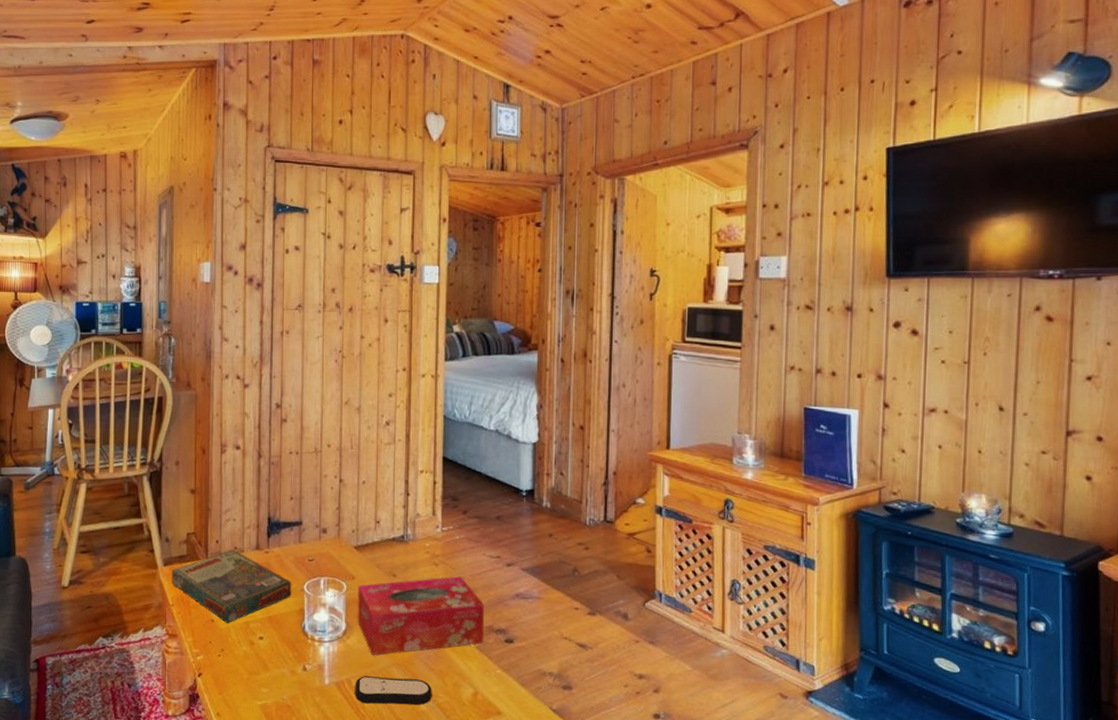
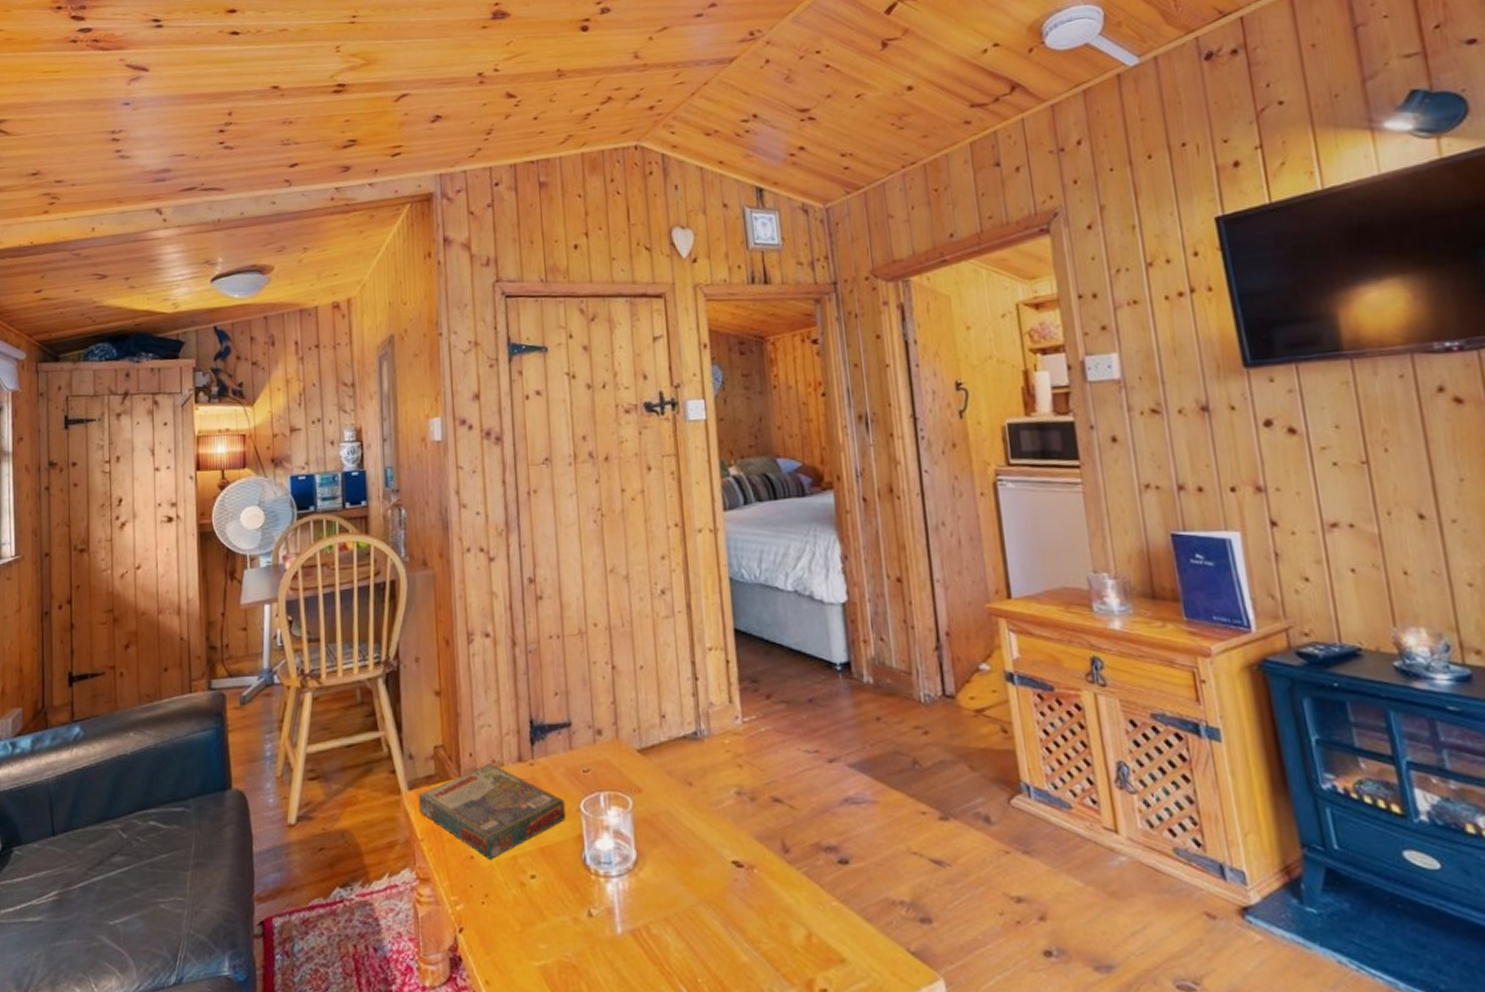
remote control: present [355,676,432,705] -> none [655,920,754,957]
tissue box: present [357,576,485,655] -> none [646,780,812,891]

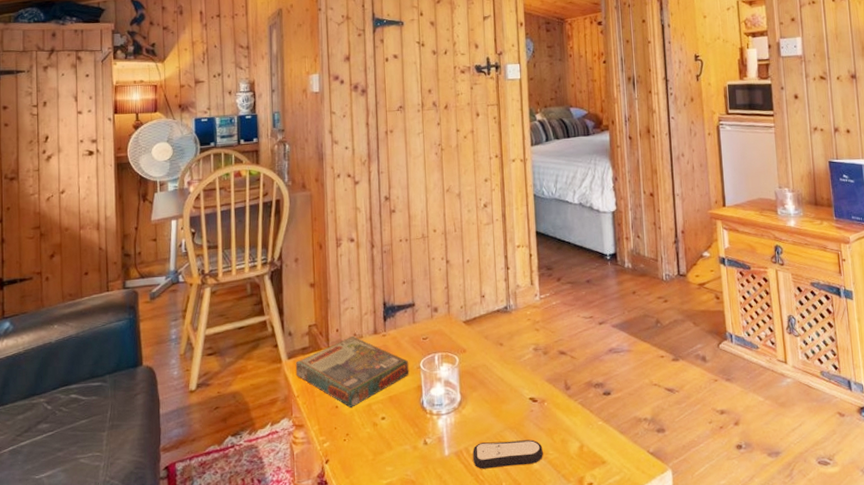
remote control: none [655,920,754,957] -> present [473,439,543,469]

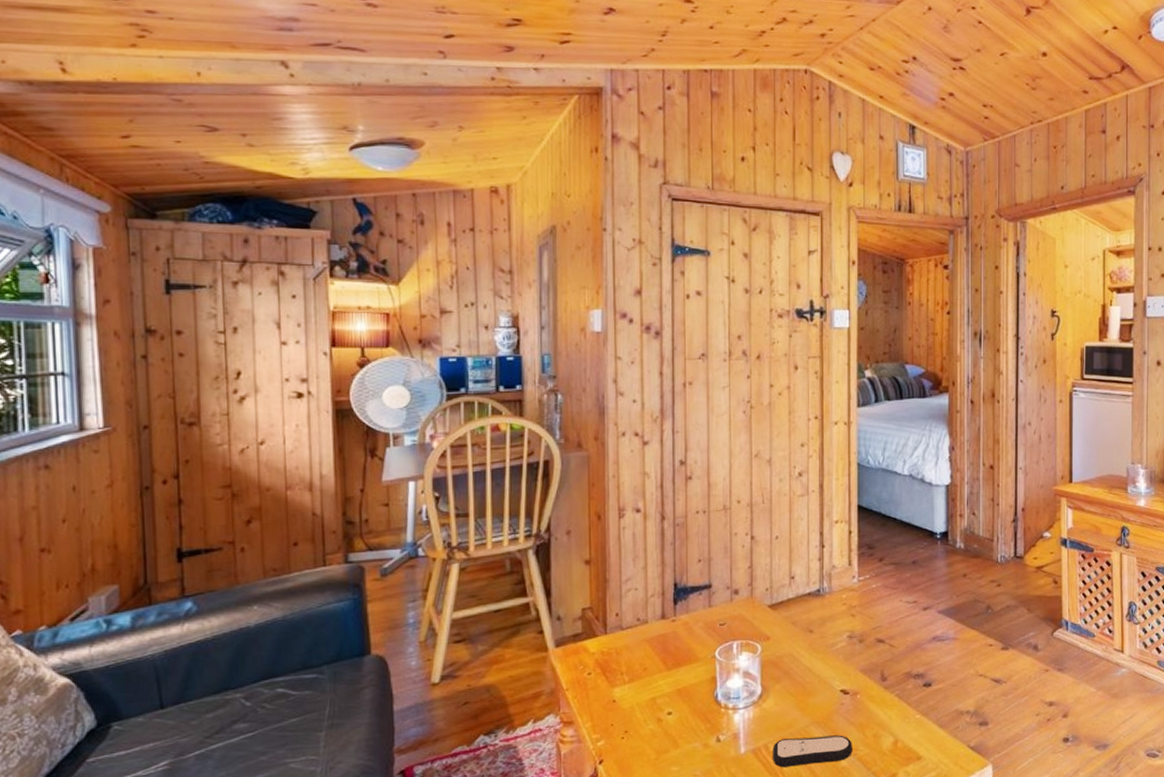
board game: present [295,335,409,408] -> none [564,620,702,702]

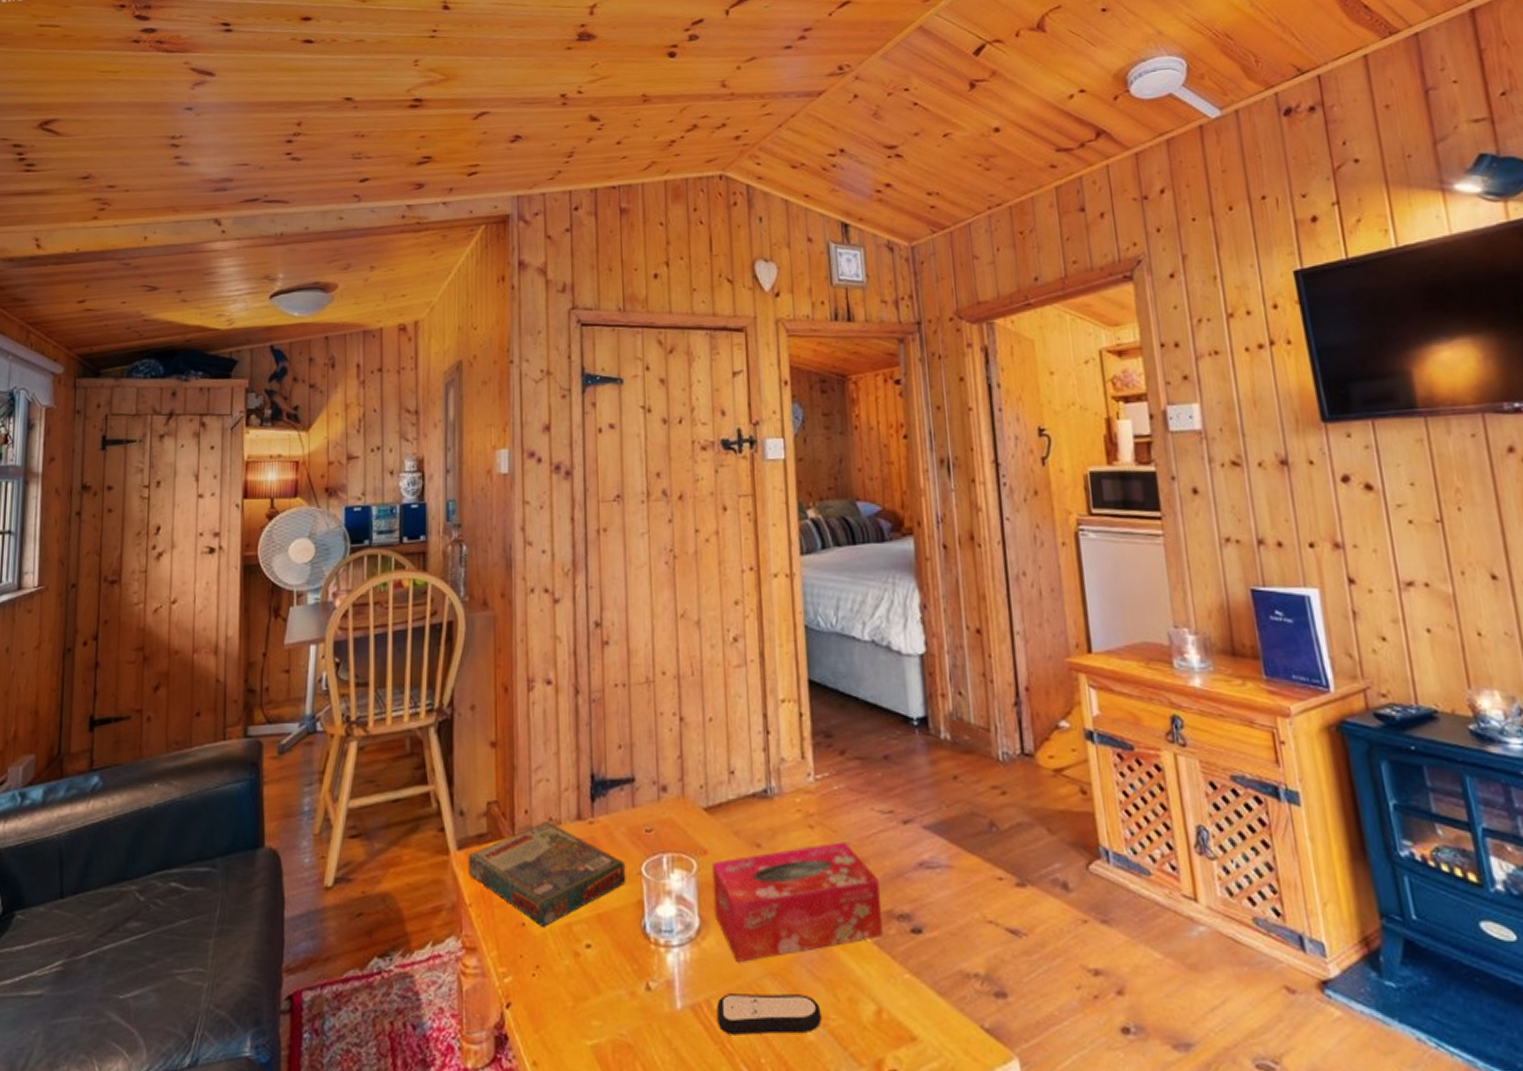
board game: none [564,620,702,702] -> present [467,820,626,927]
tissue box: none [773,625,903,716] -> present [711,842,884,962]

